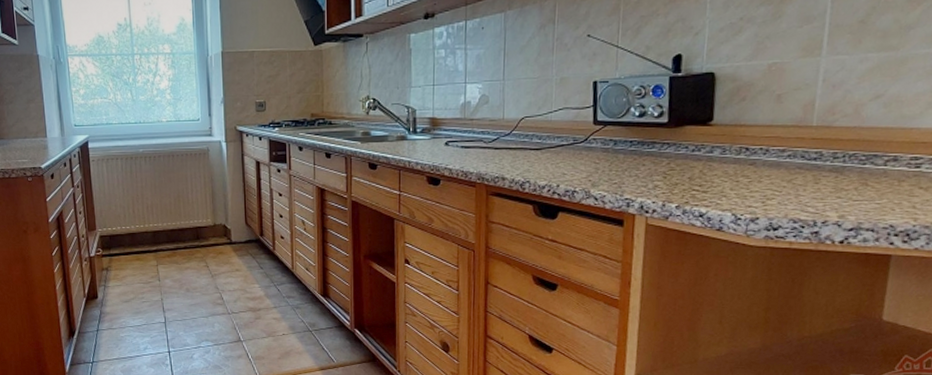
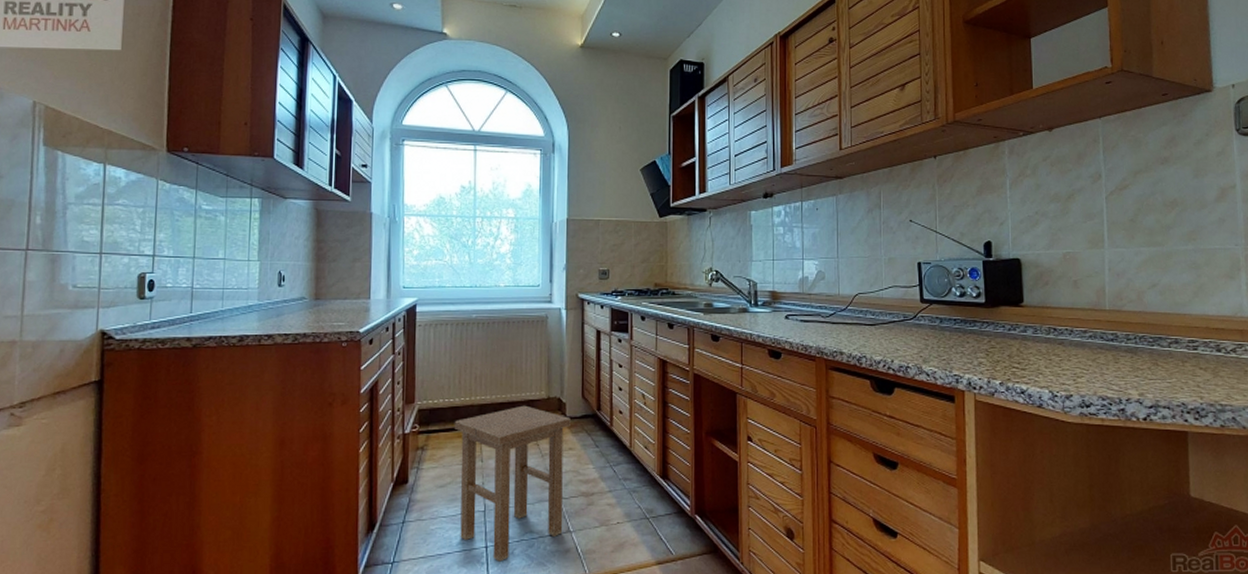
stool: none [132,231,236,364] -> present [454,405,571,562]

